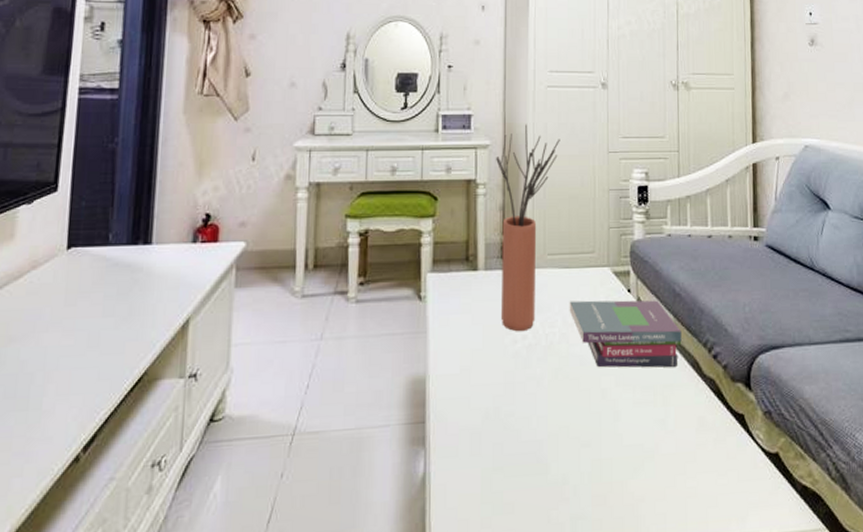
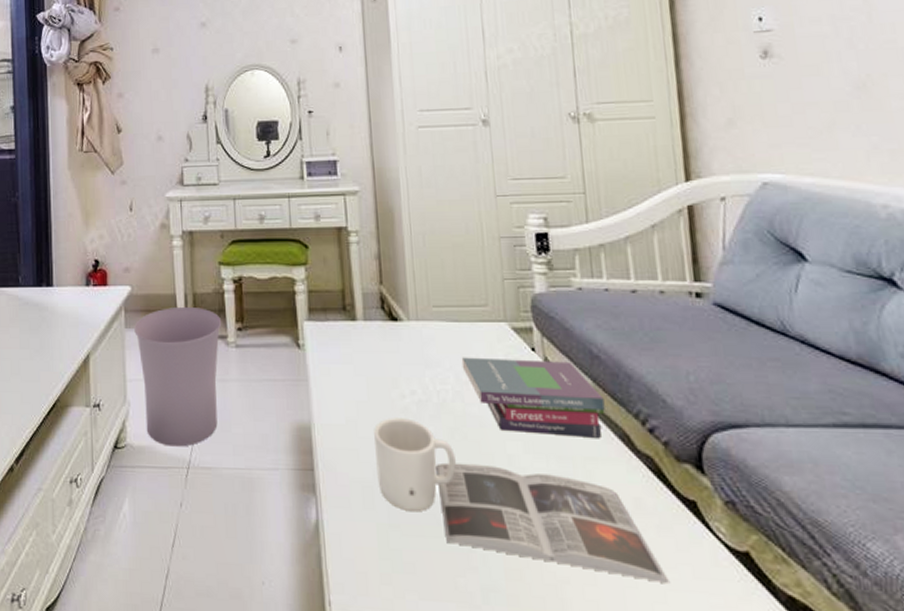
waste bin: none [245,262,344,414] -> present [134,306,222,447]
mug: none [486,362,557,452] -> present [374,418,456,511]
vase: present [496,124,560,331] -> none [367,168,438,385]
magazine: none [539,400,721,490] -> present [436,462,671,585]

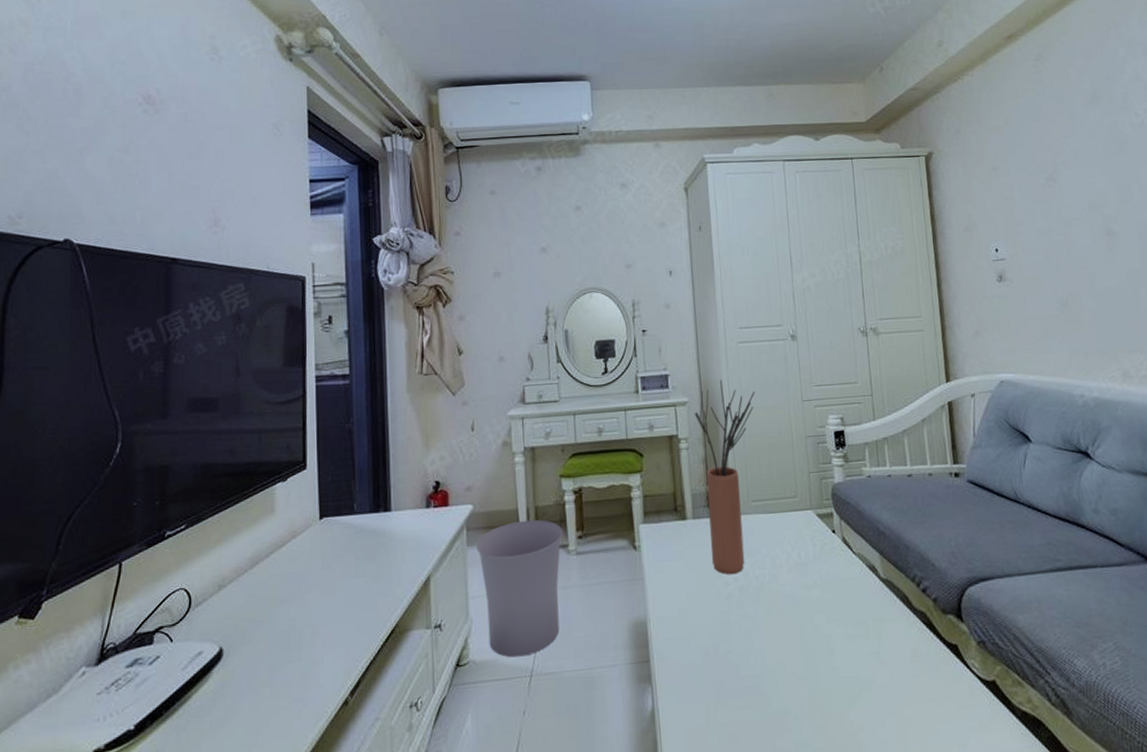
vase: none [367,168,438,385] -> present [695,380,755,574]
mug: present [374,418,456,511] -> none [703,603,773,687]
magazine: present [436,462,671,585] -> none [756,636,940,717]
books: present [461,357,606,439] -> none [776,539,890,605]

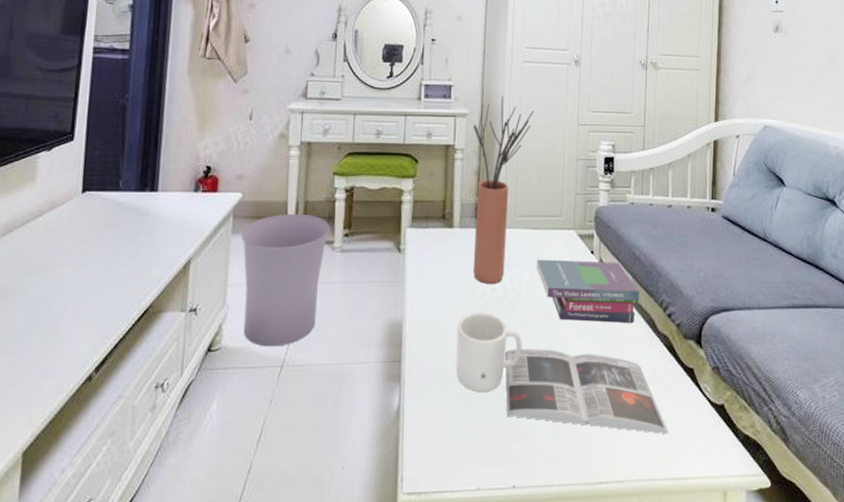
mug: none [703,603,773,687] -> present [456,312,522,392]
magazine: none [756,636,940,717] -> present [505,348,669,435]
books: none [776,539,890,605] -> present [536,259,639,324]

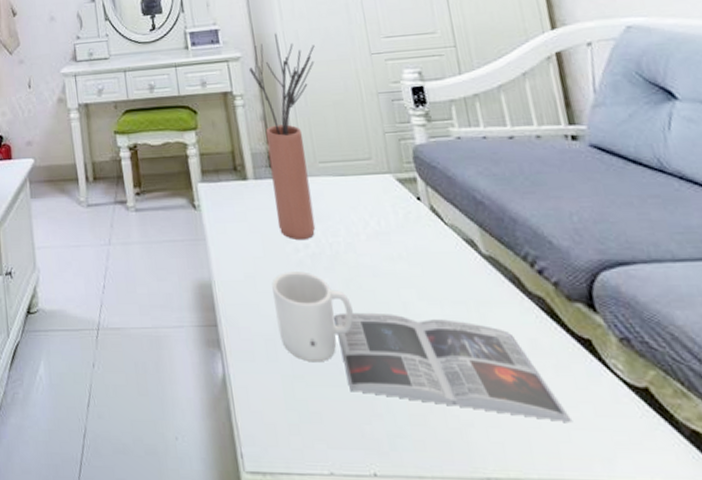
waste bin: present [241,213,331,347] -> none [39,174,123,309]
books: present [536,259,639,324] -> none [350,208,494,283]

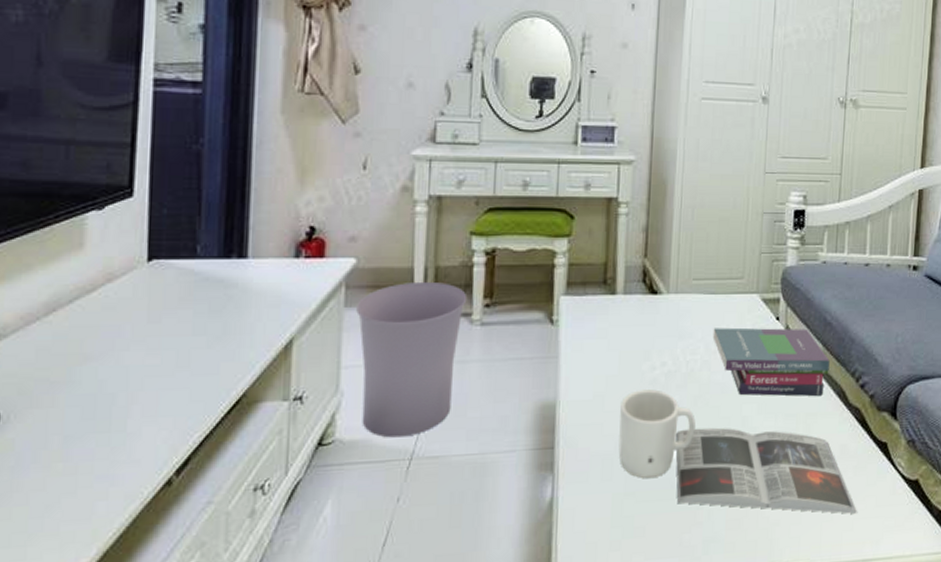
waste bin: none [39,174,123,309] -> present [356,281,468,438]
vase: present [249,33,316,239] -> none [639,139,713,357]
books: none [350,208,494,283] -> present [712,327,830,397]

